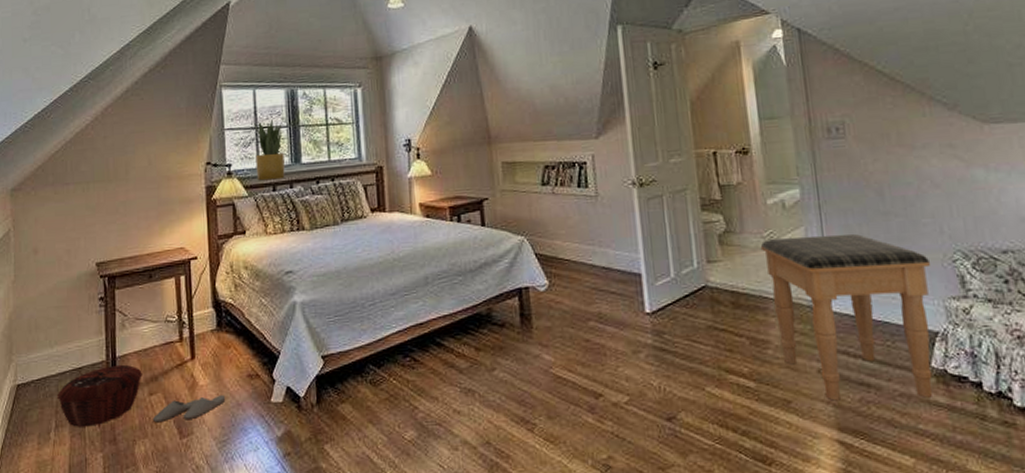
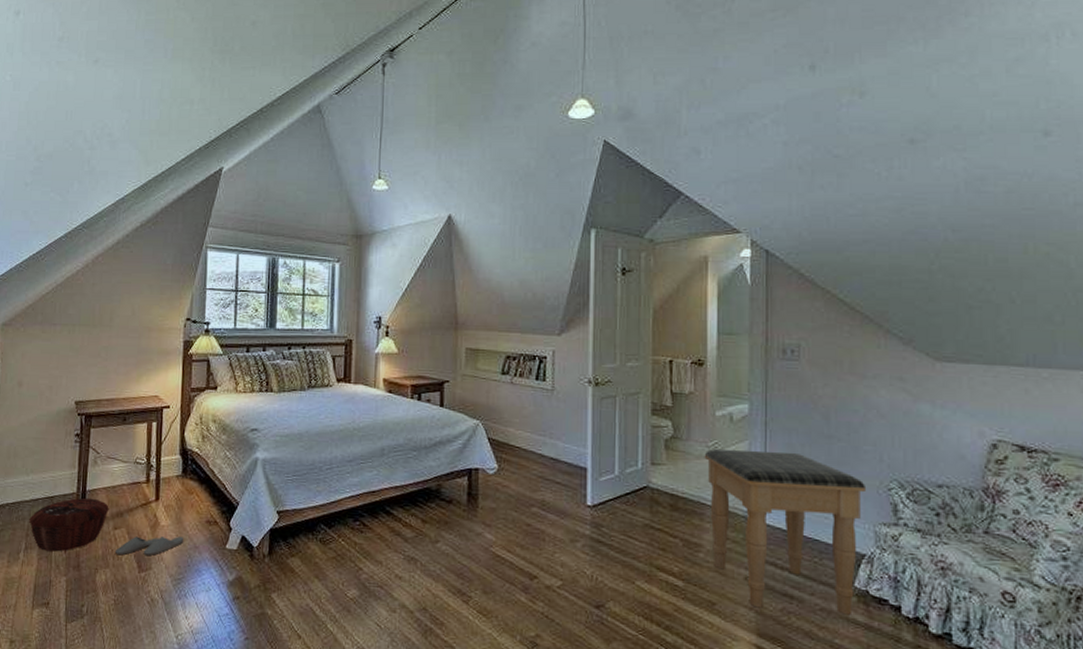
planter: present [252,118,285,181] -> none [232,283,263,342]

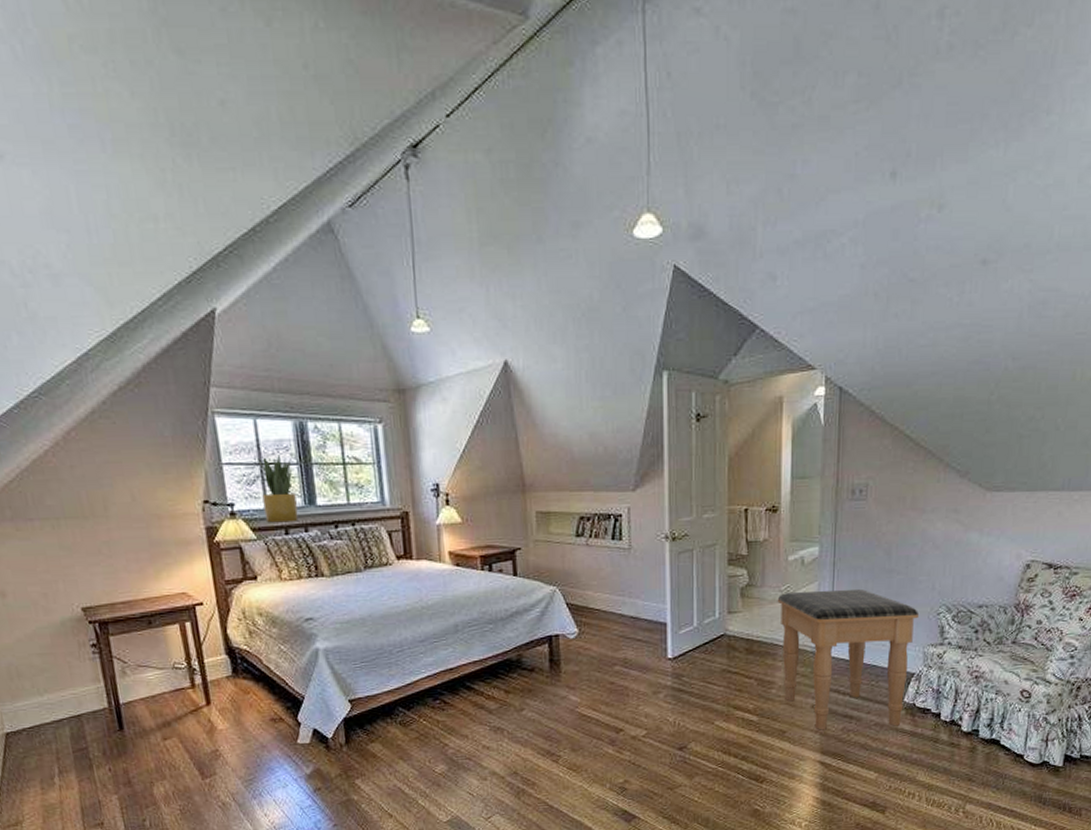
woven basket: present [28,498,109,552] -> none [55,711,153,772]
slippers: present [115,536,184,556] -> none [170,738,249,766]
planter: none [232,283,263,342] -> present [255,453,299,523]

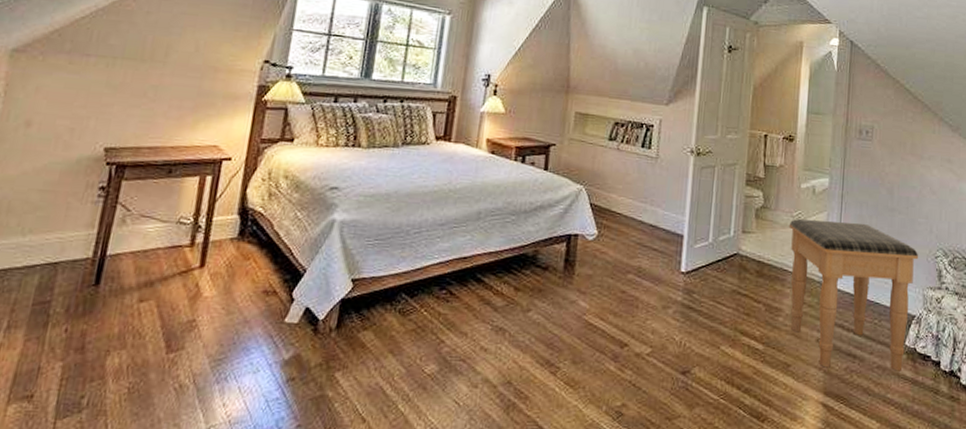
planter: present [255,453,299,523] -> none [318,27,361,92]

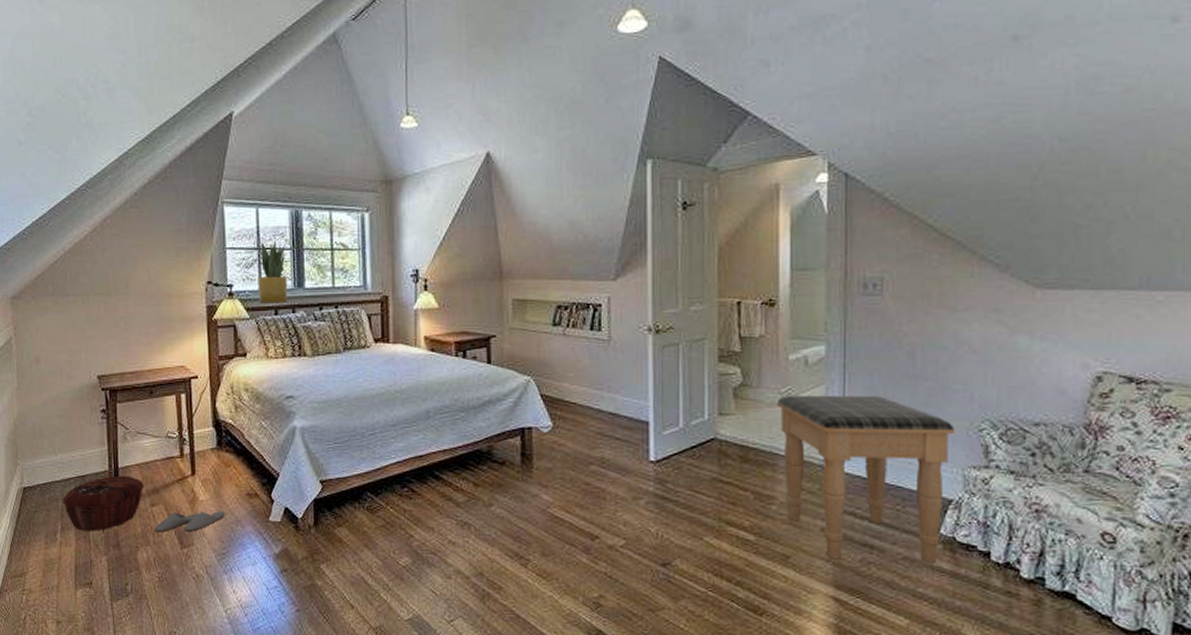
woven basket: none [16,264,136,331] -> present [61,475,144,531]
slippers: none [137,309,232,334] -> present [155,511,225,532]
planter: none [318,27,361,92] -> present [255,239,288,304]

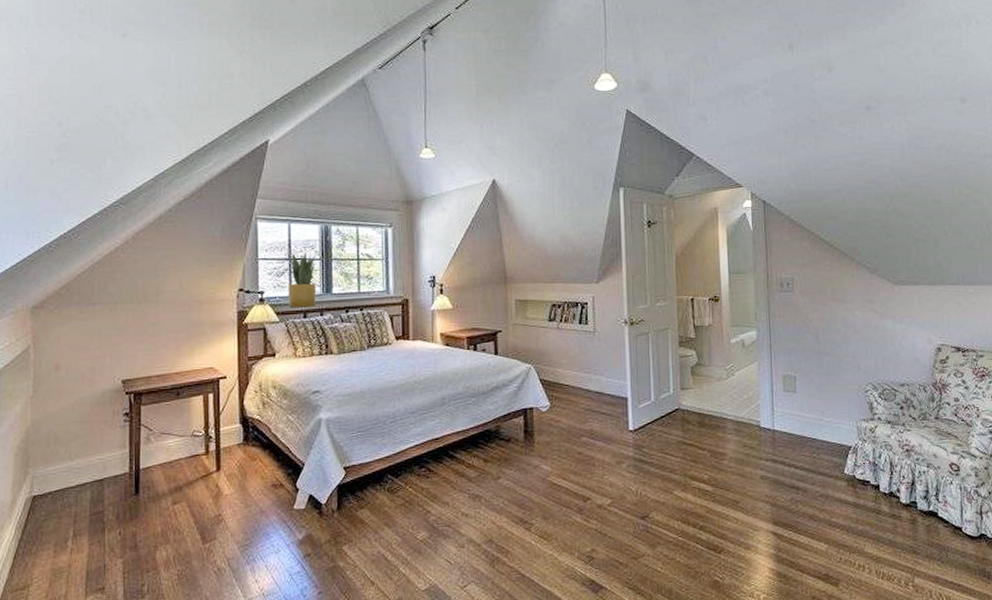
woven basket: present [61,475,144,531] -> none [75,476,166,535]
slippers: present [155,511,225,532] -> none [176,503,250,530]
footstool: present [776,394,956,563] -> none [723,368,850,501]

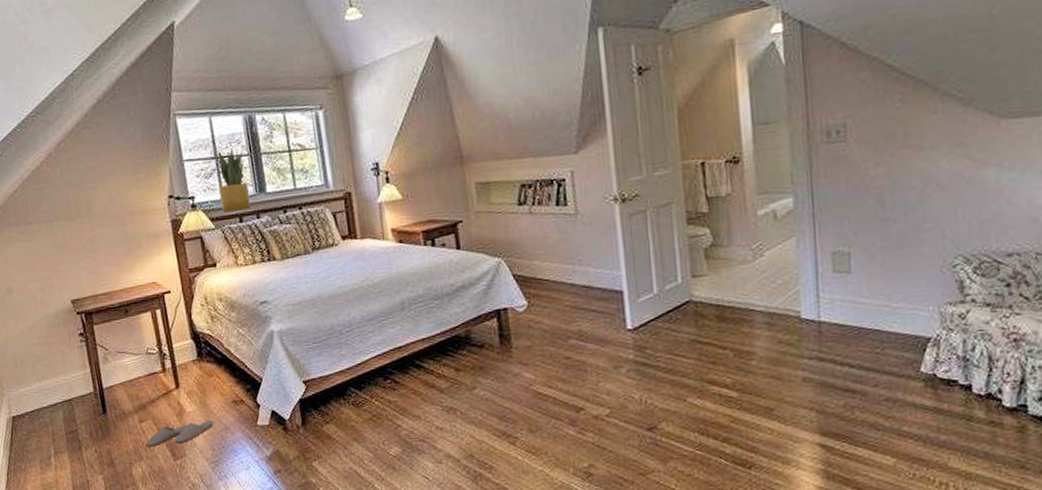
slippers: none [176,503,250,530] -> present [146,420,214,447]

